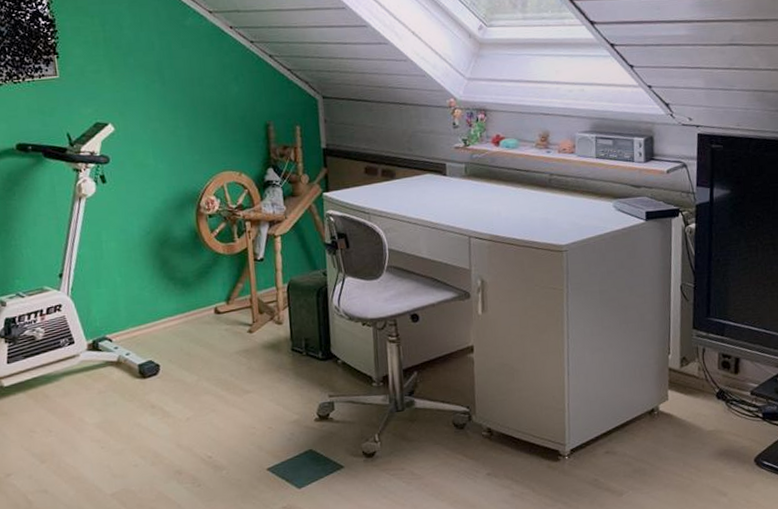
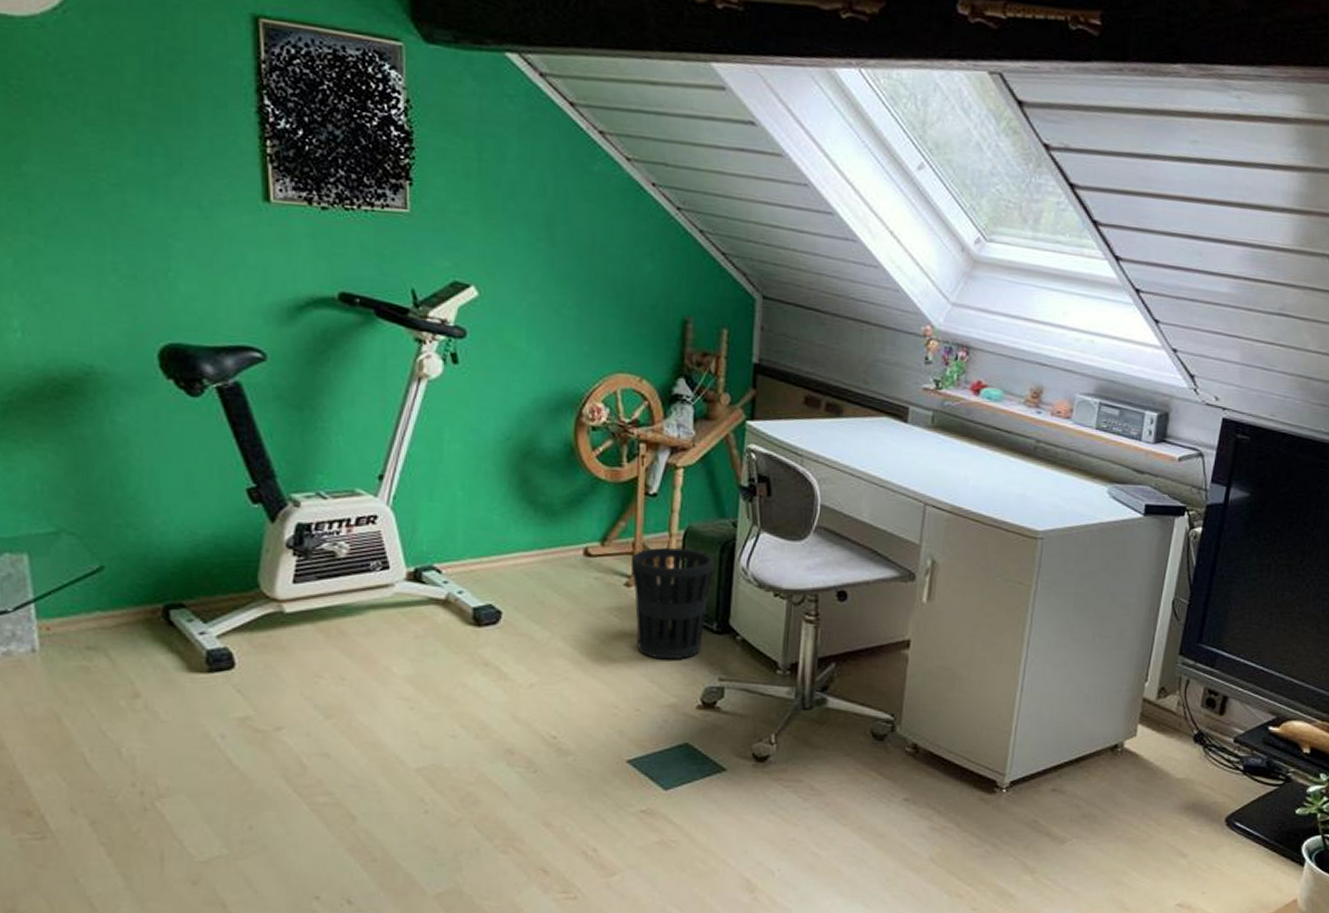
wastebasket: none [250,297,314,386] -> present [630,547,714,660]

